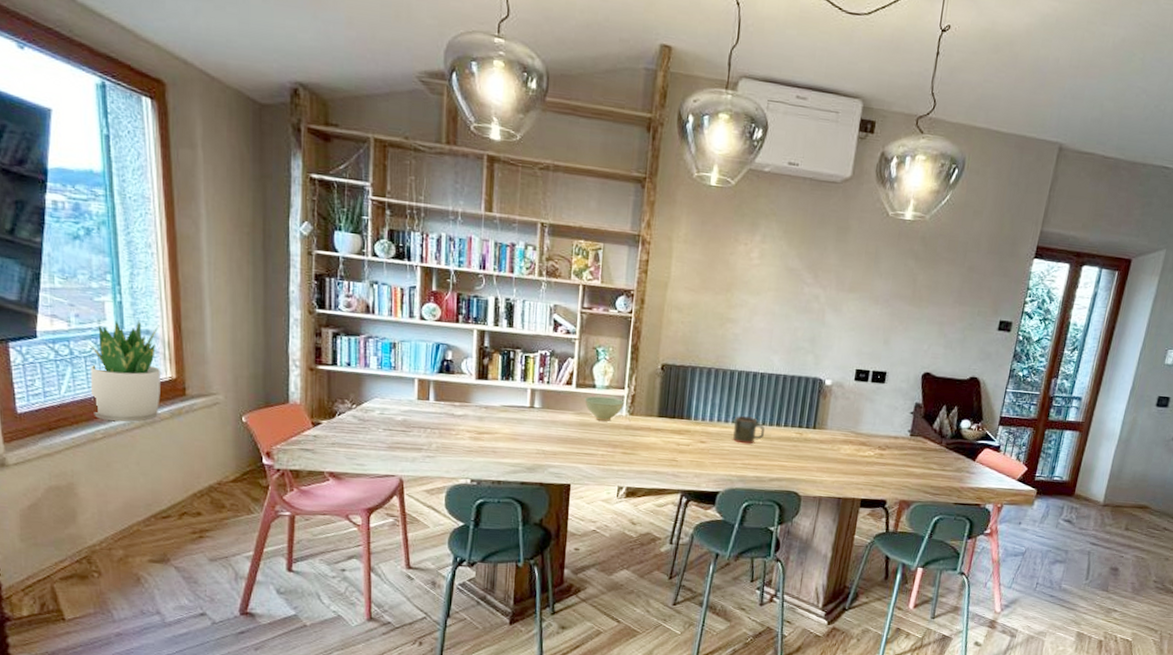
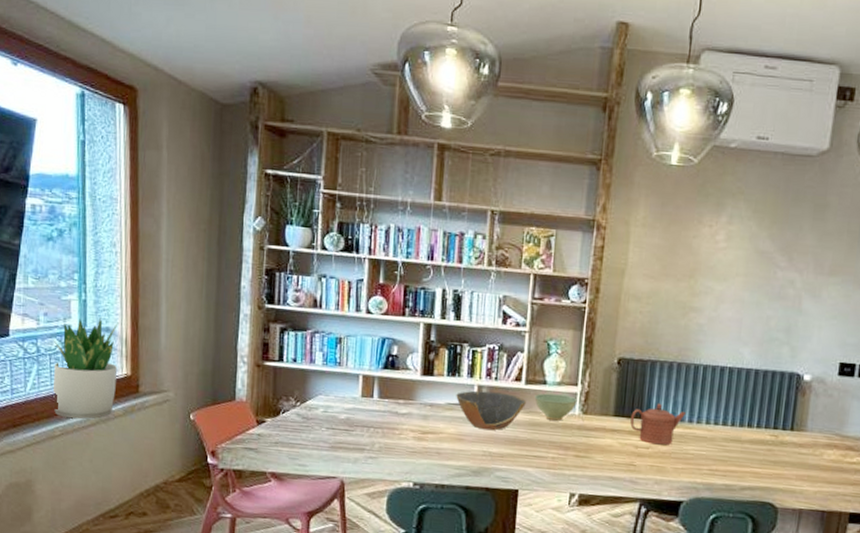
bowl: none [510,393,577,430] -> present [456,390,526,430]
teapot: none [673,404,723,443] -> present [630,403,687,445]
mug: present [733,416,766,443] -> none [698,415,735,447]

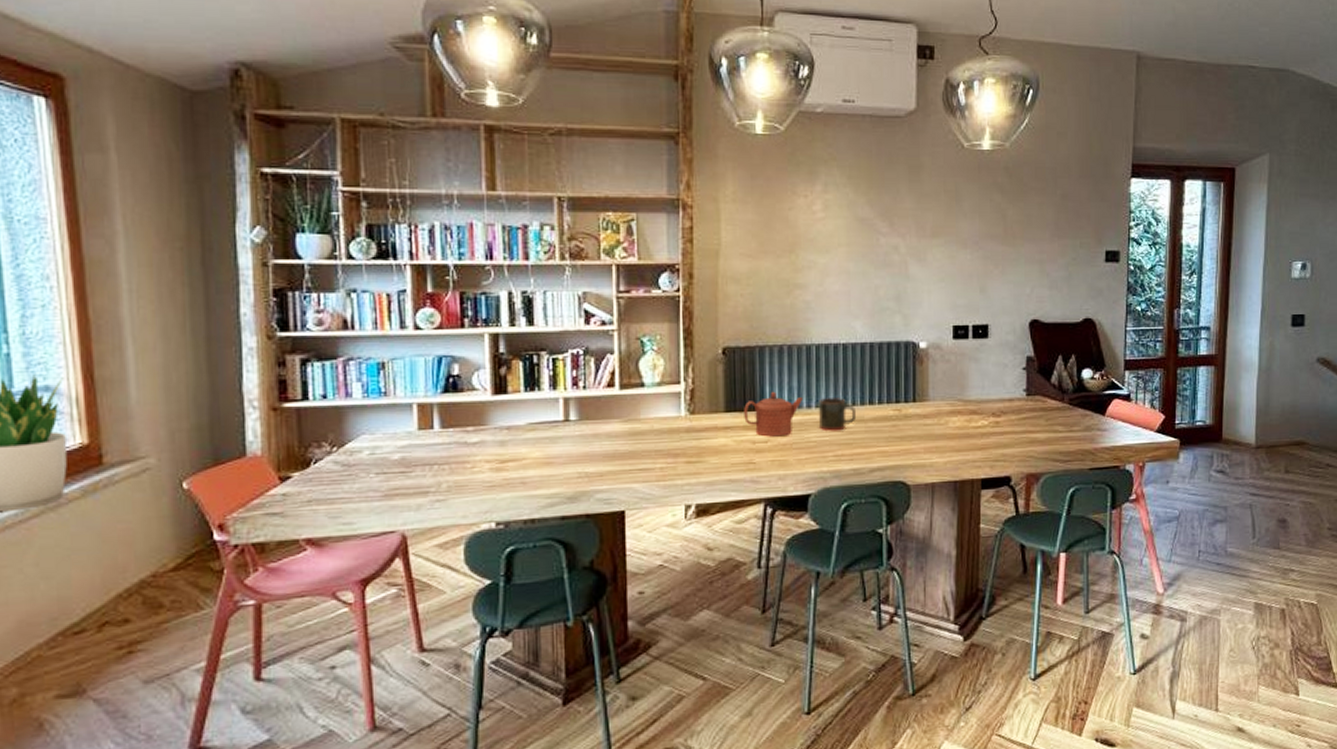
bowl: present [456,390,526,430] -> none [538,403,623,447]
bowl: present [534,393,578,421] -> none [632,396,682,426]
mug: none [698,415,735,447] -> present [818,398,857,430]

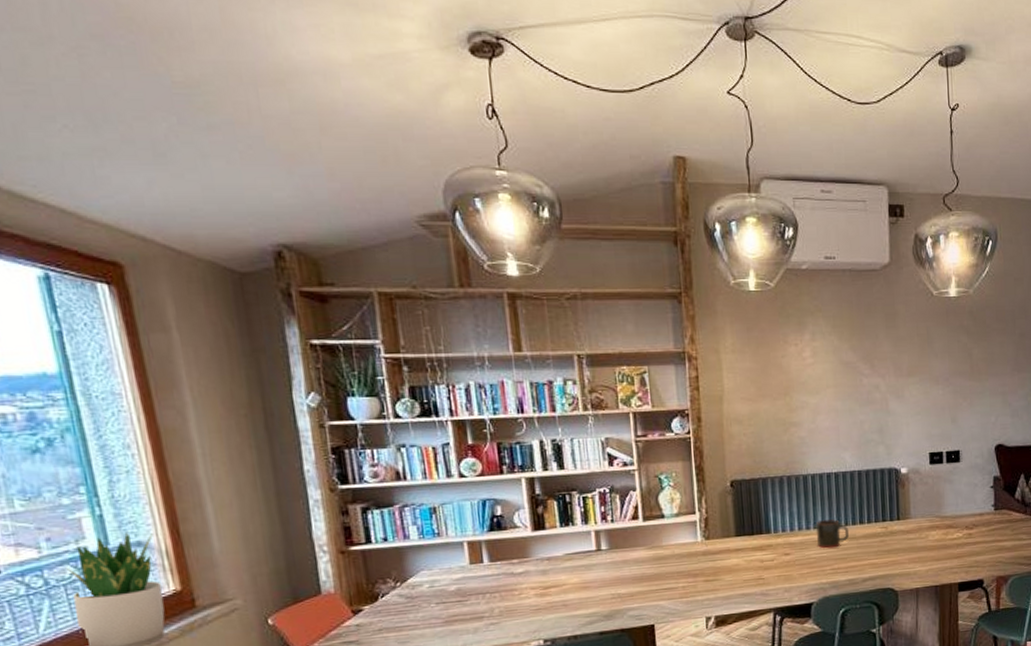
teapot: present [744,391,804,437] -> none [752,516,803,556]

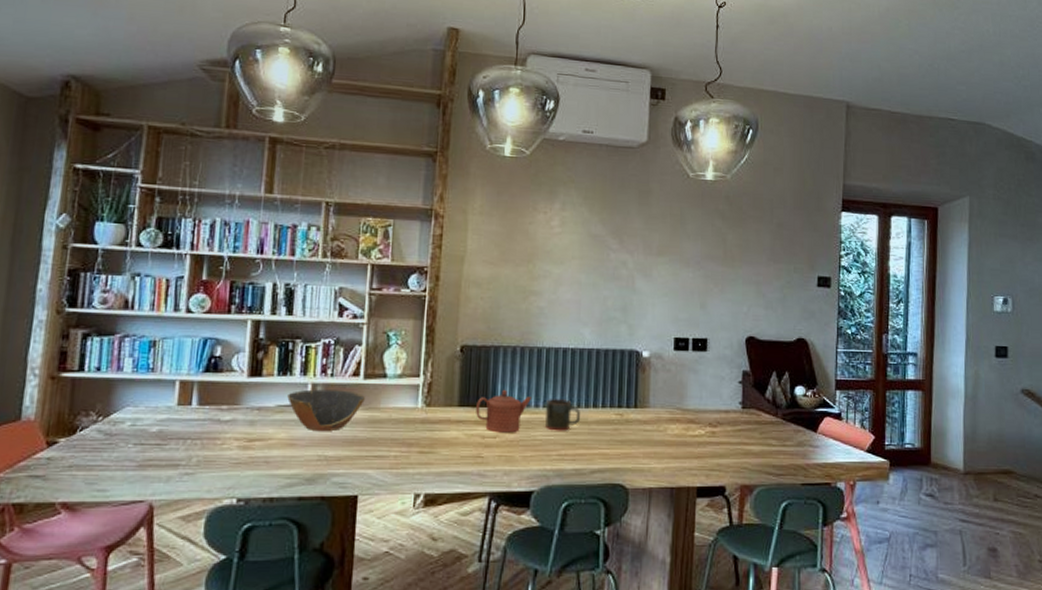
bowl: none [573,533,647,573] -> present [287,389,365,431]
teapot: none [752,516,803,556] -> present [476,389,533,433]

